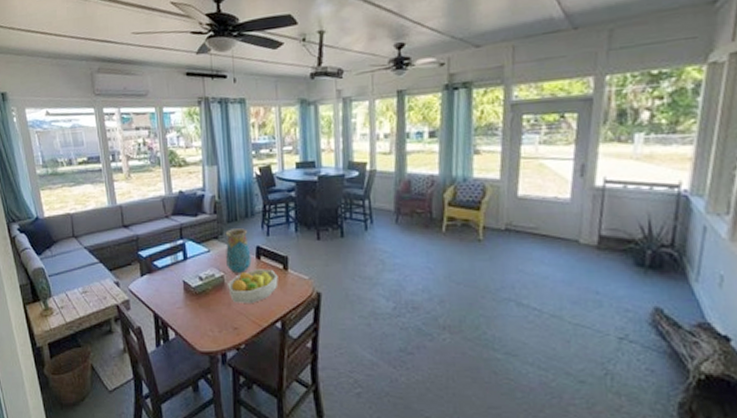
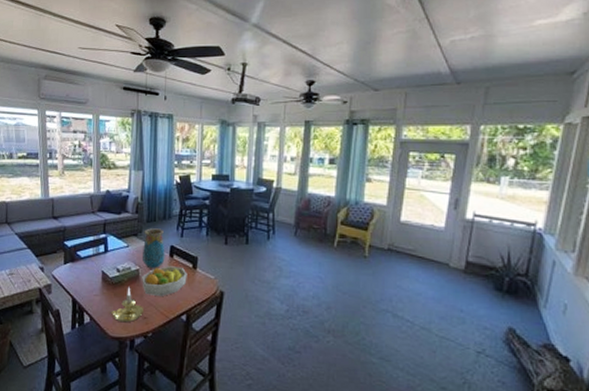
candle holder: none [195,296,233,336] -> present [109,287,143,323]

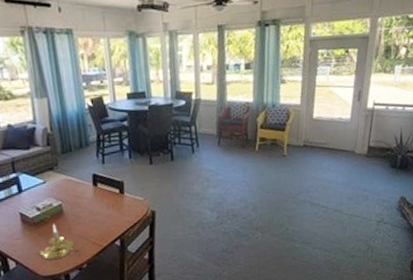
vase: present [142,228,165,271] -> none [60,158,89,203]
fruit bowl: present [142,266,187,296] -> none [66,194,116,228]

